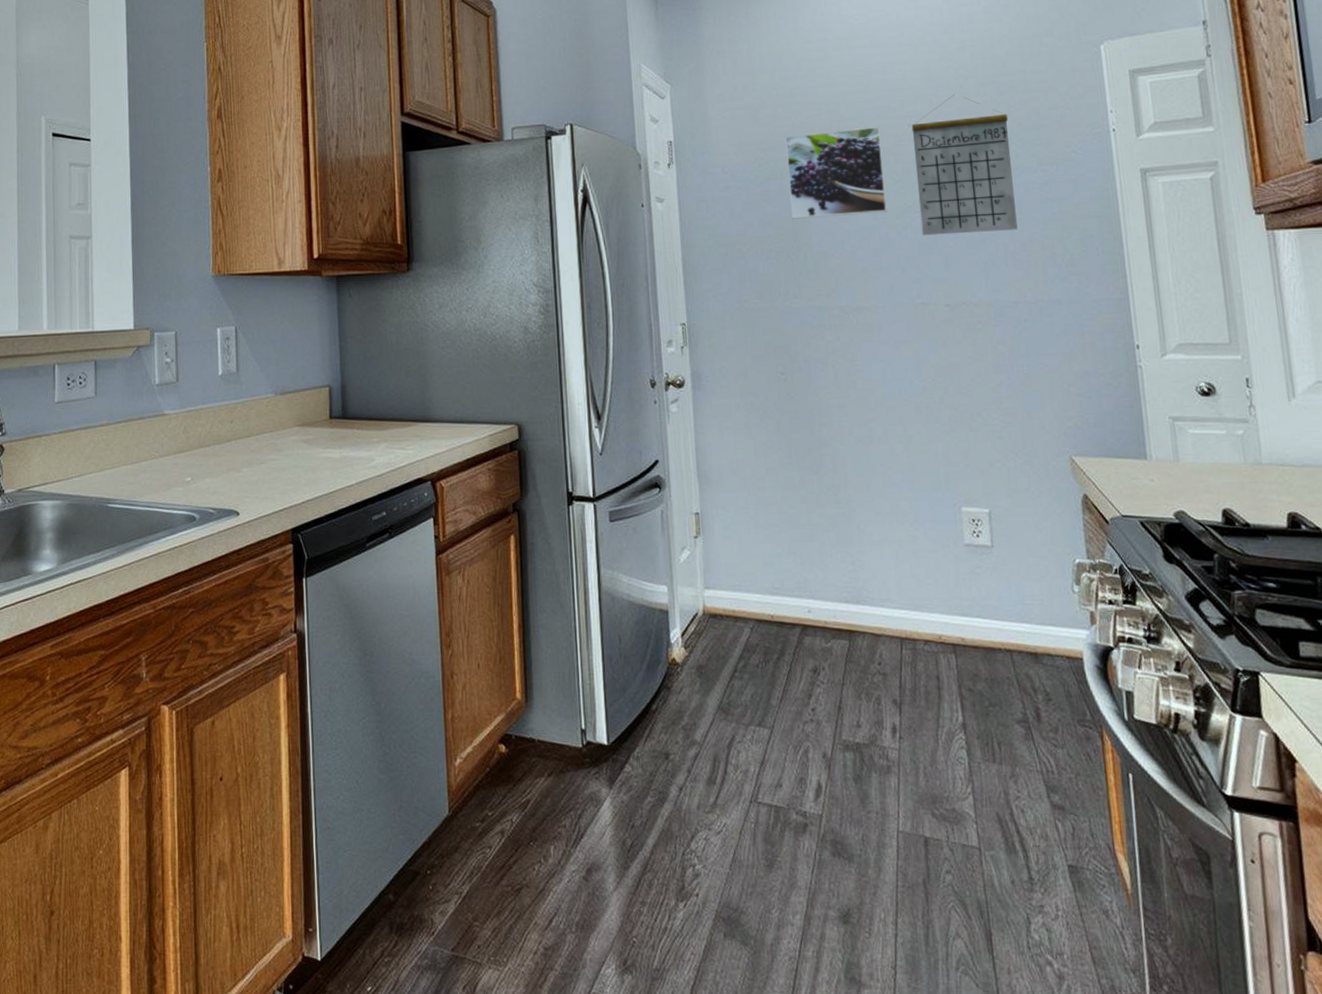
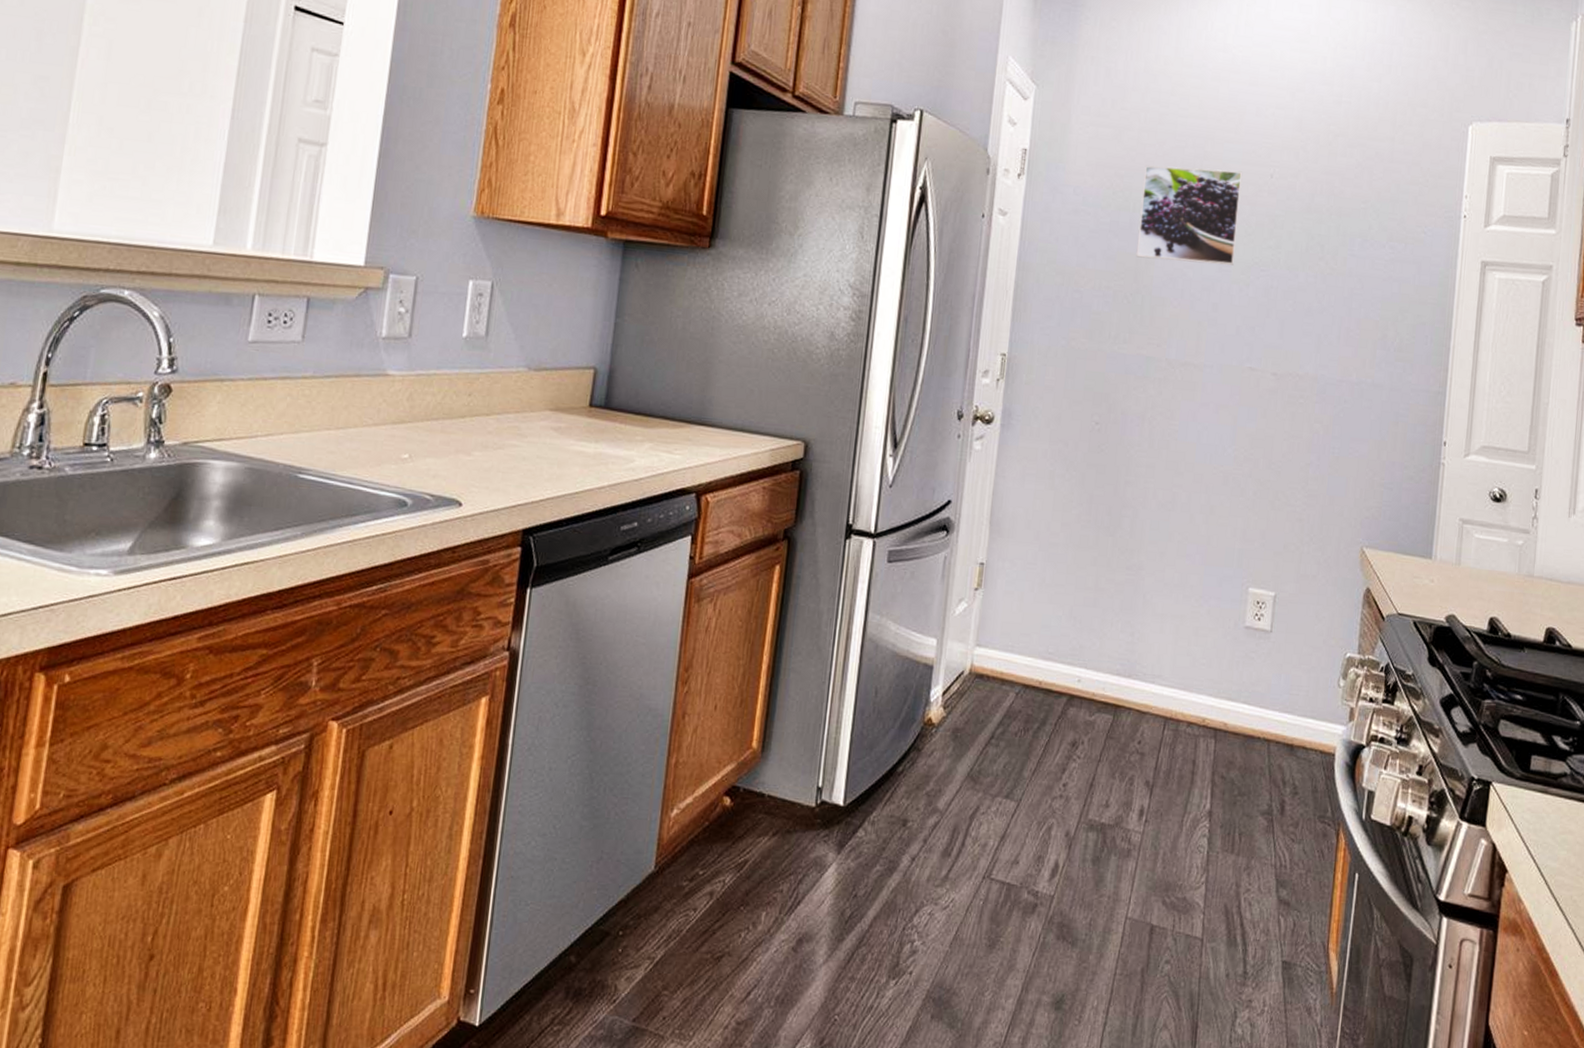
calendar: present [911,94,1018,236] -> none [1263,151,1369,305]

